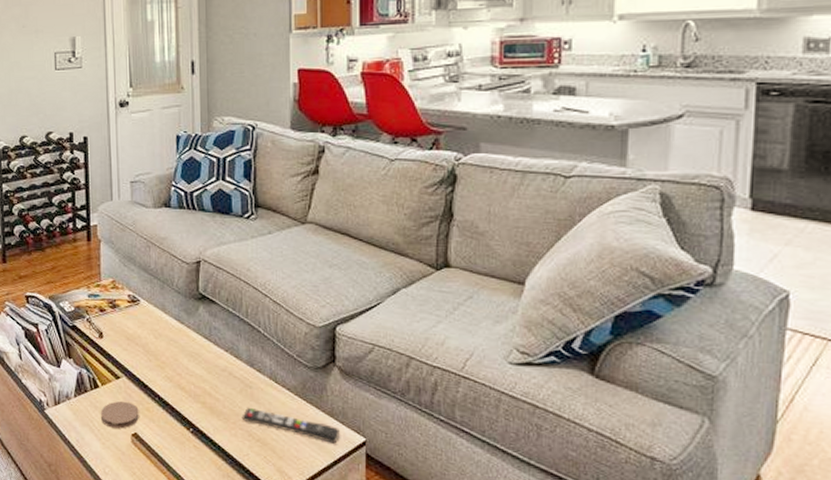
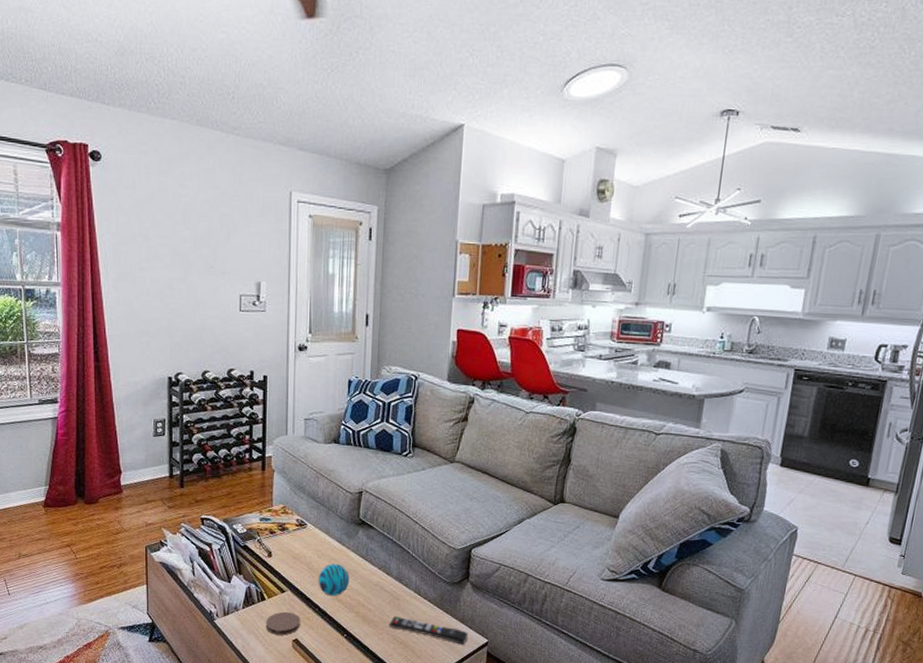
decorative ball: none [156,345,192,384] -> present [318,564,349,597]

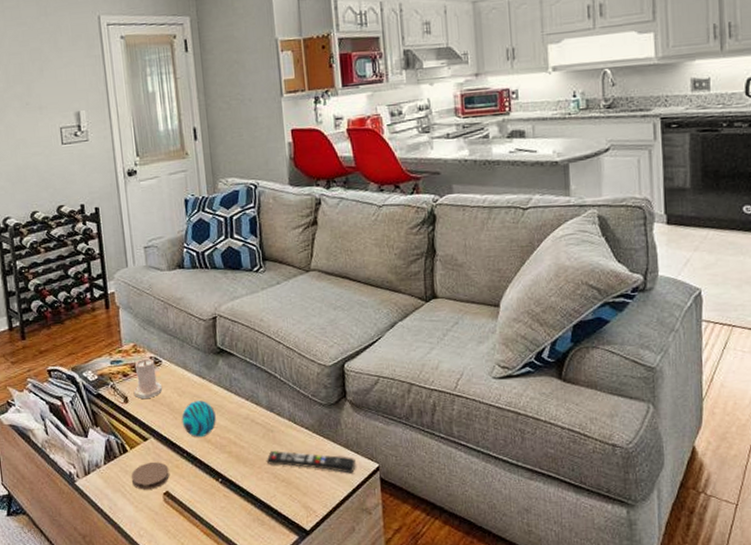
candle: none [277,519,305,556] -> present [133,358,163,399]

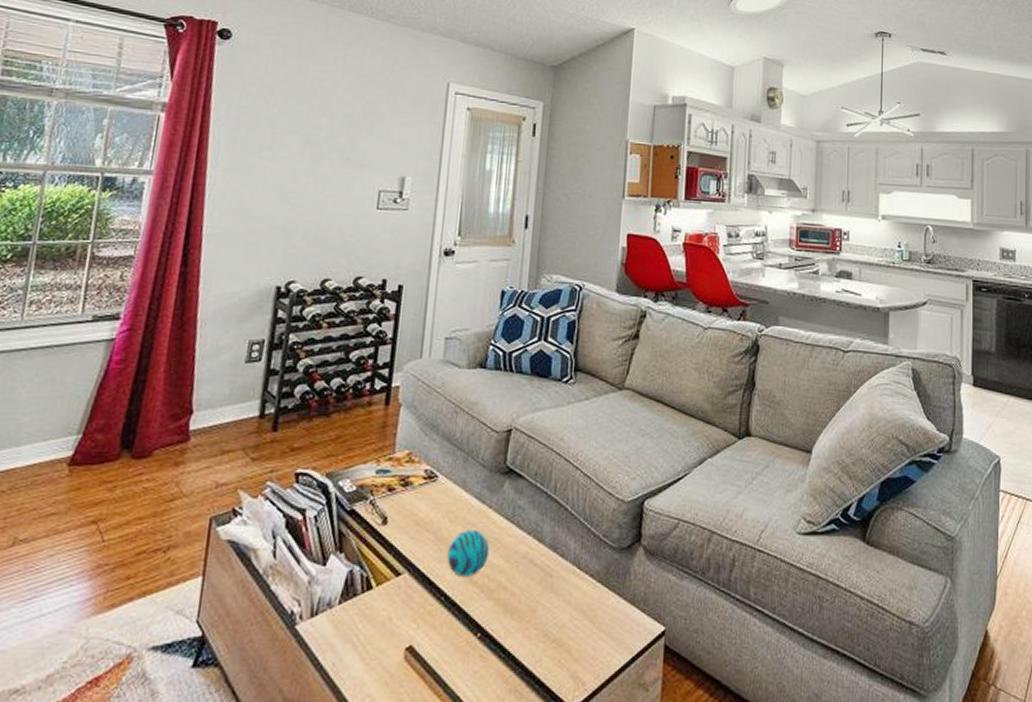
coaster: present [131,461,169,490] -> none [369,604,419,642]
candle: present [133,358,163,399] -> none [395,470,433,521]
remote control: present [266,450,356,473] -> none [538,600,640,637]

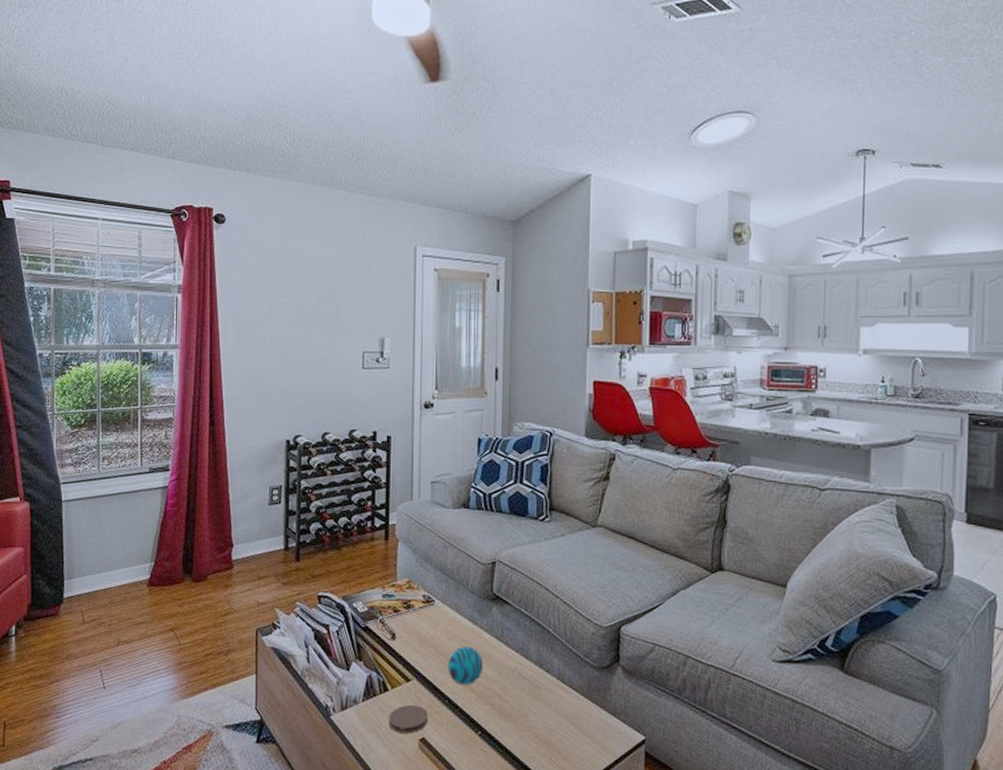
coaster: none [369,604,419,642] -> present [389,704,428,734]

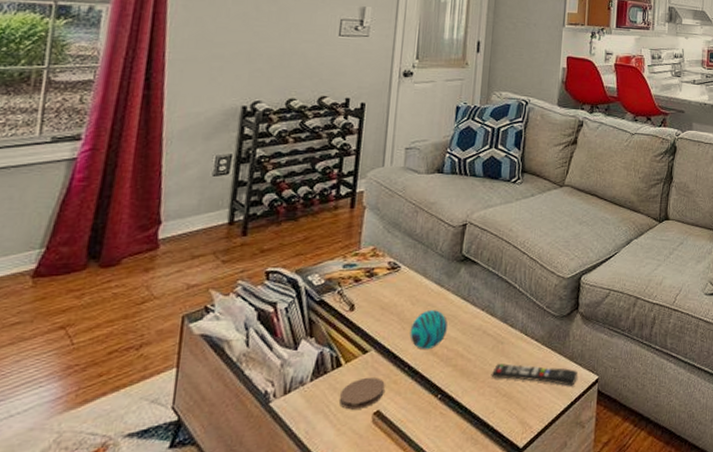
remote control: none [529,708,621,743] -> present [491,363,578,386]

